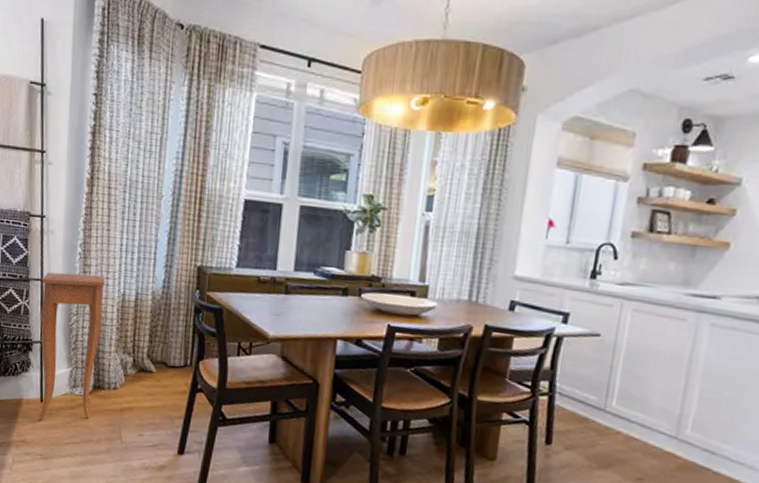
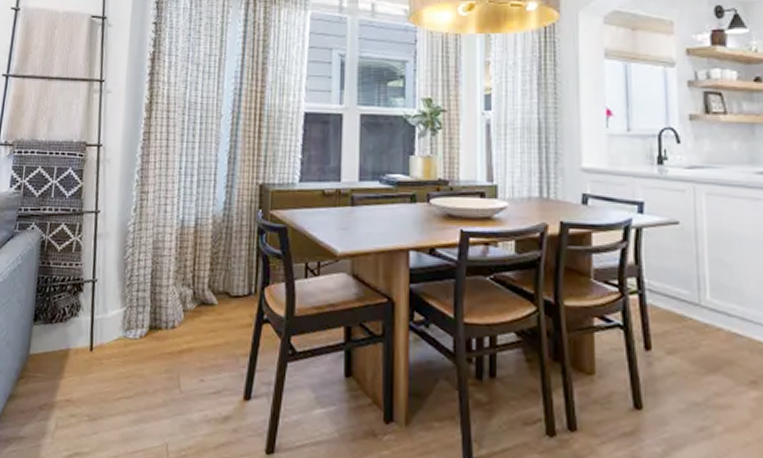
side table: present [39,272,105,420] -> none [88,201,163,373]

